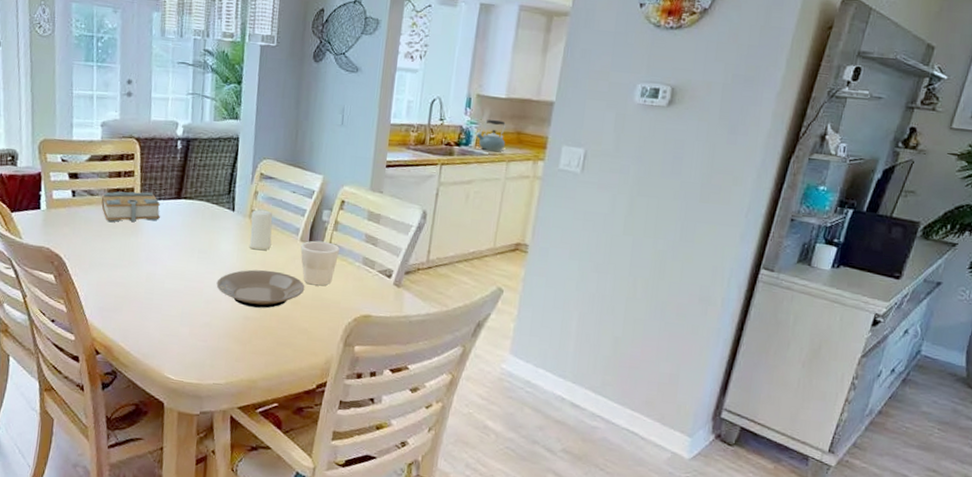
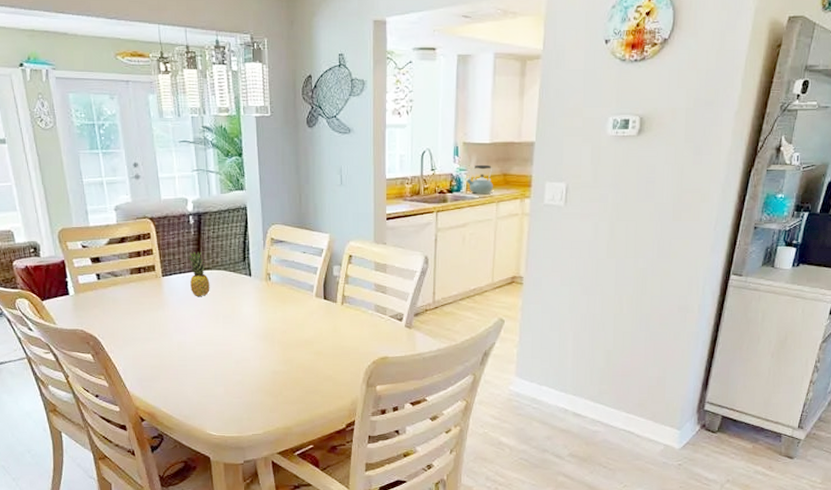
book: present [101,191,160,223] -> none [125,267,183,300]
fruit: none [168,178,190,227] -> present [188,251,210,296]
plate: present [216,269,305,308] -> none [243,327,325,362]
candle: present [249,209,273,251] -> none [267,272,289,310]
cup: present [300,240,339,286] -> none [317,295,352,336]

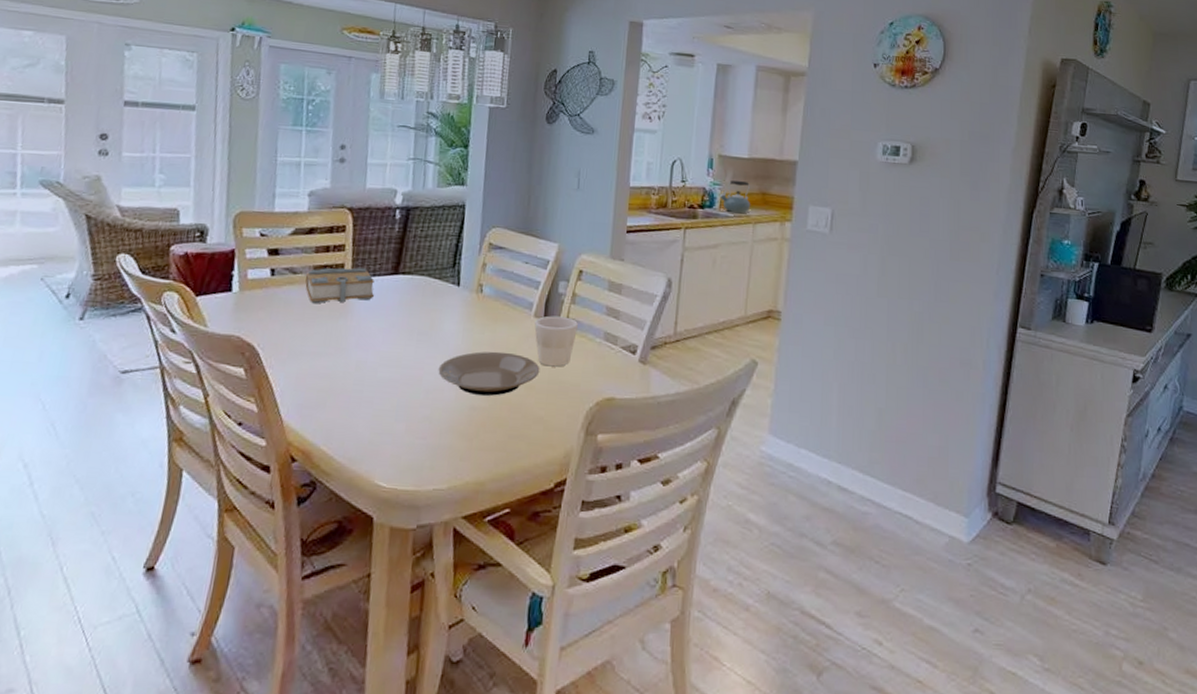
book: none [125,267,183,300] -> present [305,268,374,304]
fruit: present [188,251,210,296] -> none [383,251,409,306]
plate: none [243,327,325,362] -> present [438,351,540,396]
cup: none [317,295,352,336] -> present [534,315,578,367]

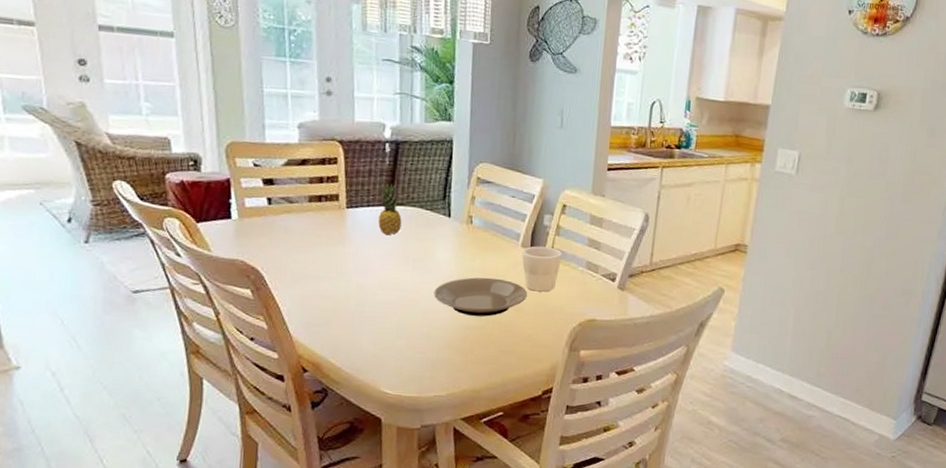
book: present [305,268,374,304] -> none [301,198,369,232]
fruit: none [383,251,409,306] -> present [378,183,402,235]
kettle: present [719,180,751,214] -> none [695,122,725,155]

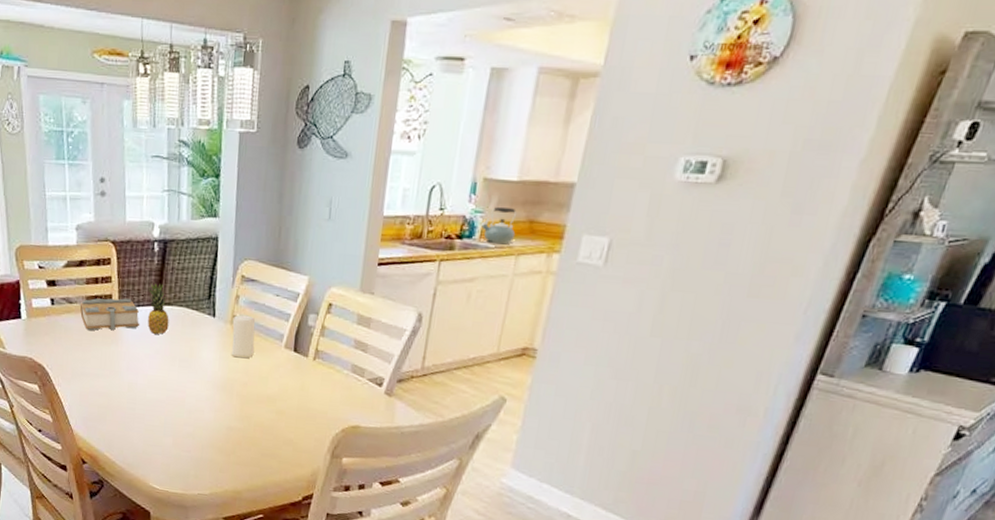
book: none [301,198,369,232] -> present [80,298,139,331]
plate: present [433,277,528,317] -> none [198,378,290,419]
candle: none [467,215,492,258] -> present [231,315,256,359]
cup: present [522,246,562,292] -> none [285,347,326,396]
kettle: none [695,122,725,155] -> present [480,207,517,245]

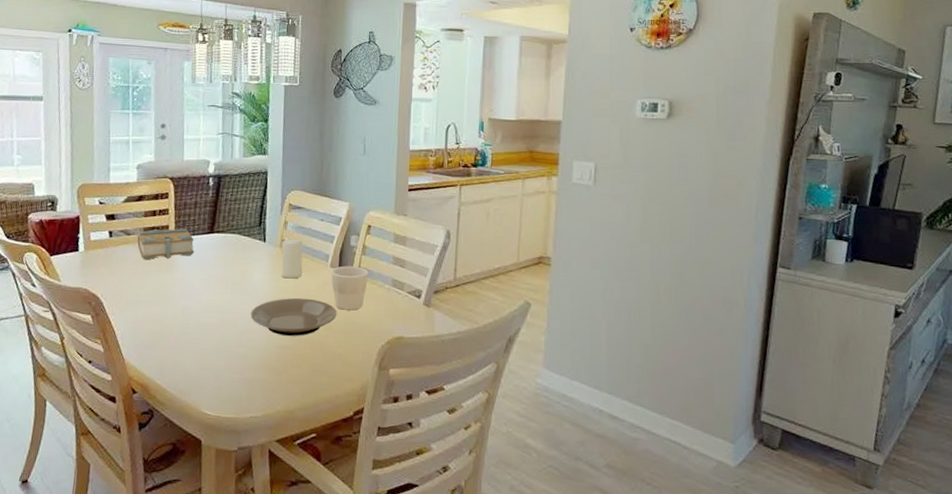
fruit: present [148,283,169,334] -> none [202,213,223,260]
plate: none [198,378,290,419] -> present [250,297,337,336]
cup: none [285,347,326,396] -> present [331,266,369,311]
kettle: present [480,207,517,245] -> none [490,141,520,171]

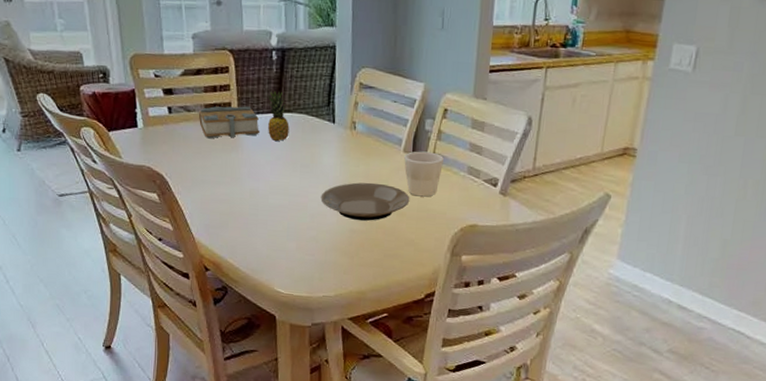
fruit: none [202,213,223,260] -> present [268,90,289,141]
candle: present [281,239,303,279] -> none [351,121,375,163]

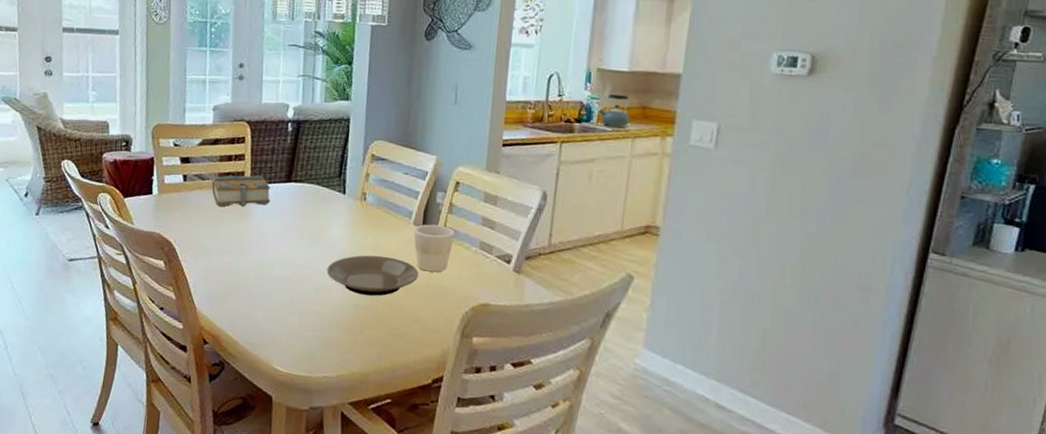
fruit: present [268,90,289,141] -> none [278,161,300,211]
kettle: none [582,18,615,53] -> present [597,94,630,128]

